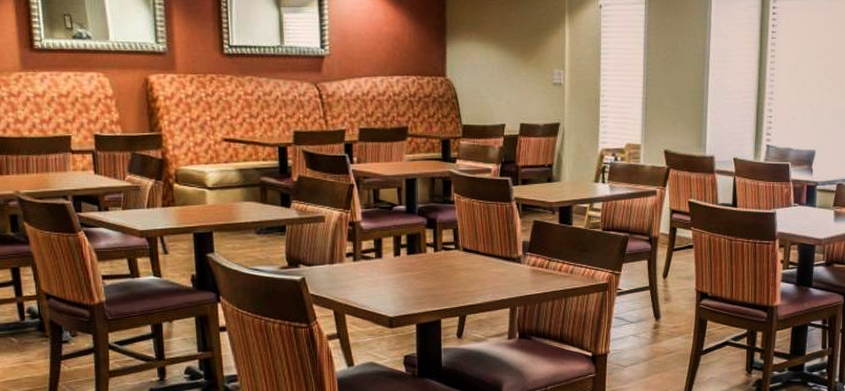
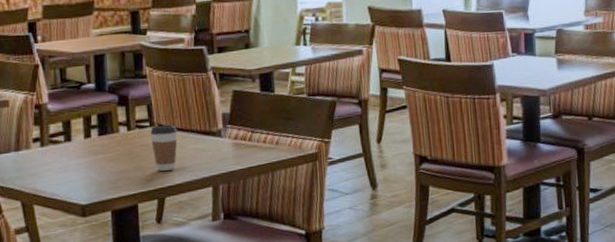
coffee cup: none [455,249,480,291] -> present [150,125,178,171]

